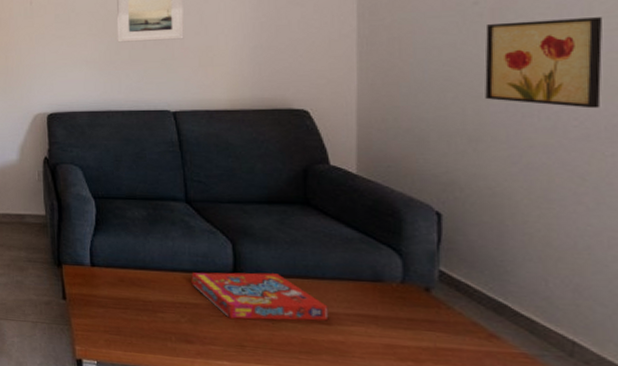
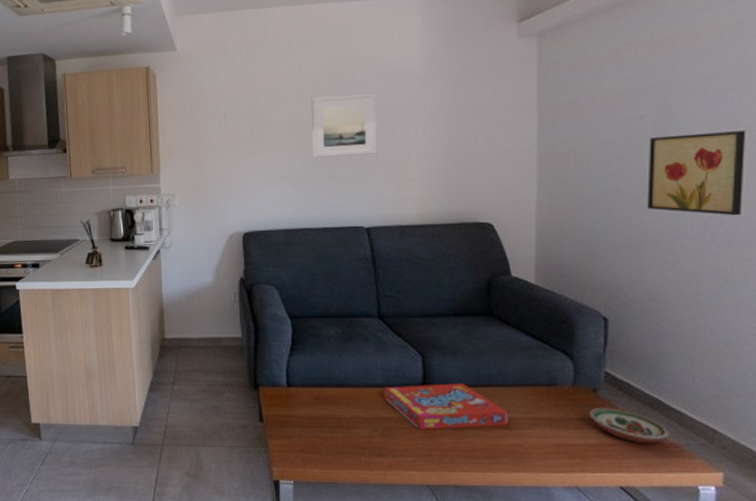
decorative bowl: none [421,308,518,352] -> present [589,408,669,444]

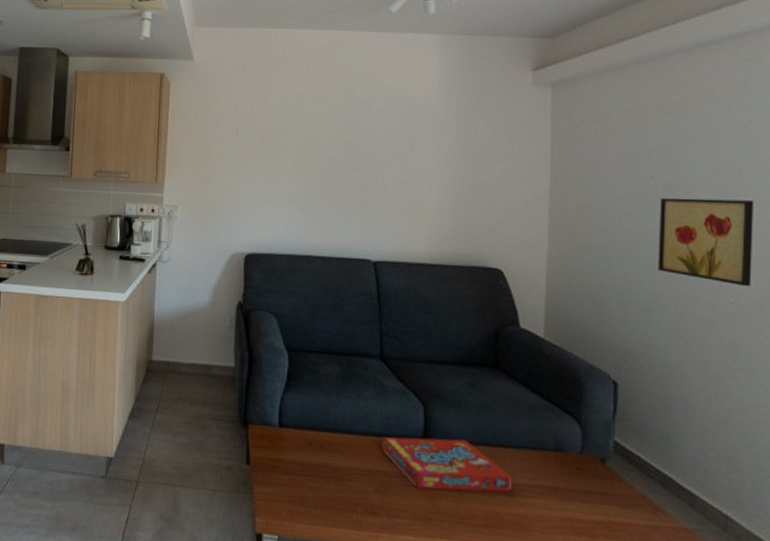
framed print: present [311,92,377,158] -> none [322,122,392,186]
decorative bowl: present [589,408,669,444] -> none [597,480,680,526]

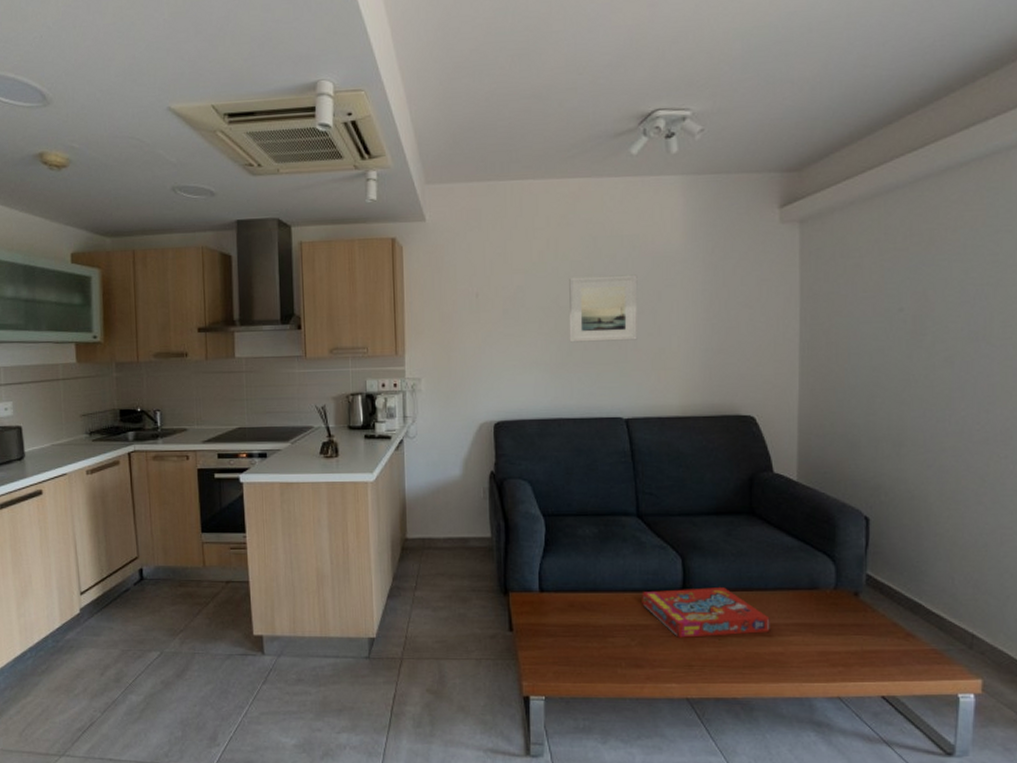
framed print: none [322,122,392,186] -> present [569,274,638,343]
wall art: present [658,197,755,287] -> none [907,326,1001,413]

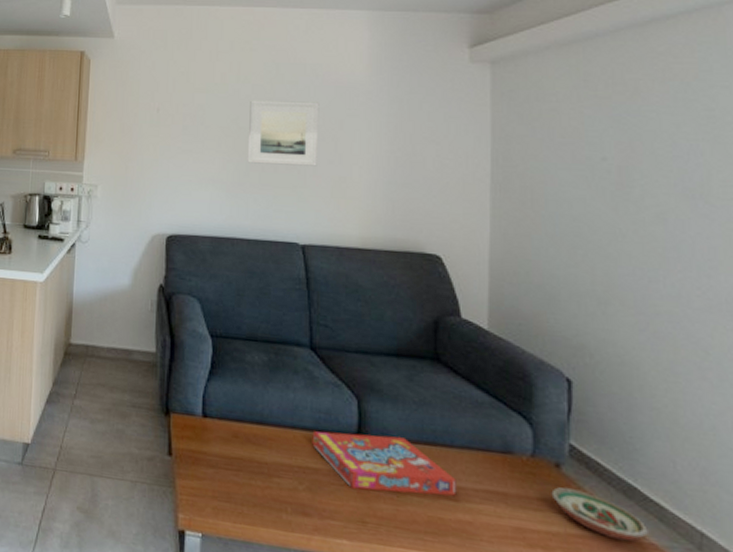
decorative bowl: none [850,613,929,650] -> present [551,487,648,541]

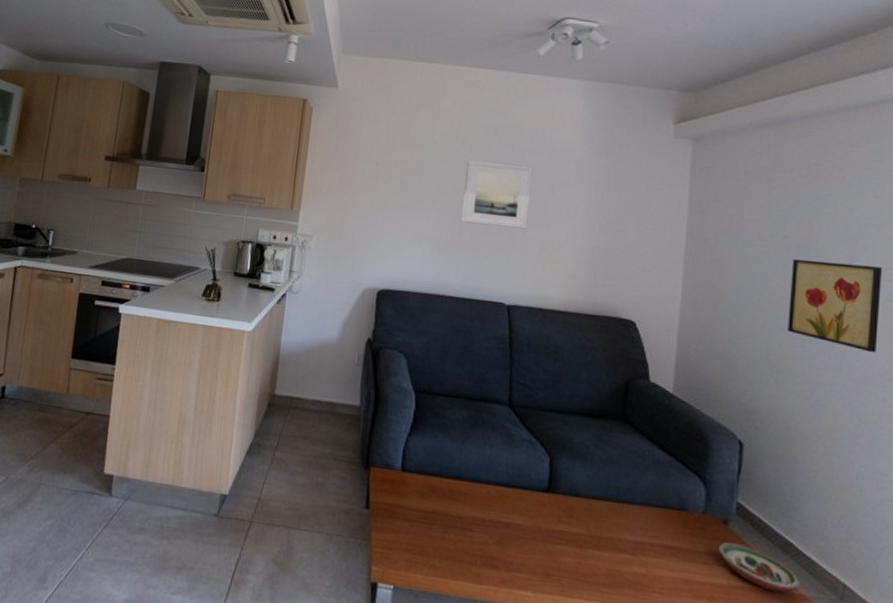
snack box: present [312,431,457,496] -> none [504,487,635,550]
wall art: none [613,181,721,279] -> present [787,259,883,353]

